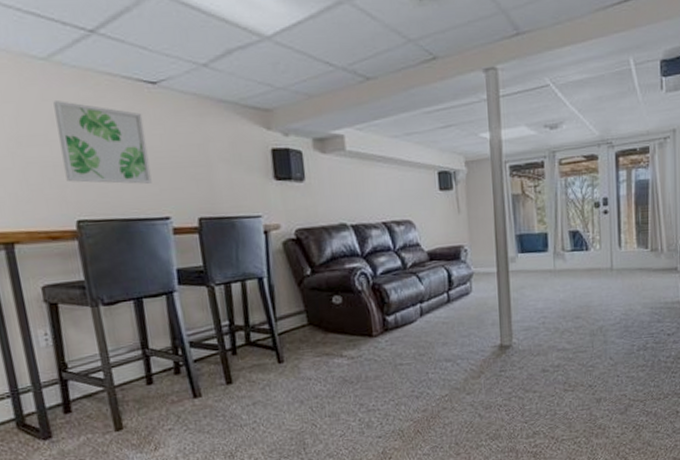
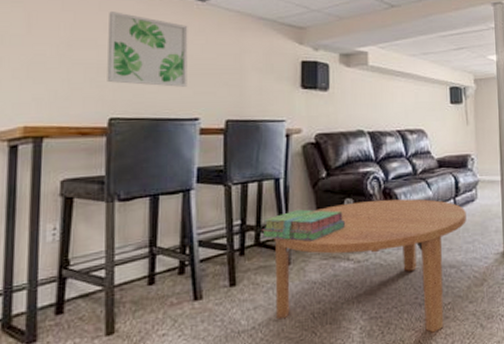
stack of books: none [250,308,335,340] -> present [261,209,345,241]
coffee table: none [264,294,461,423] -> present [274,199,466,333]

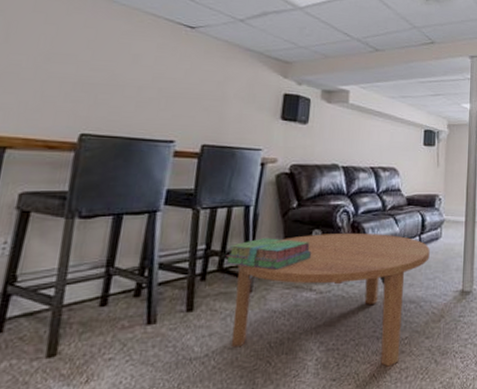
wall art: present [107,12,188,87] -> none [83,29,174,109]

